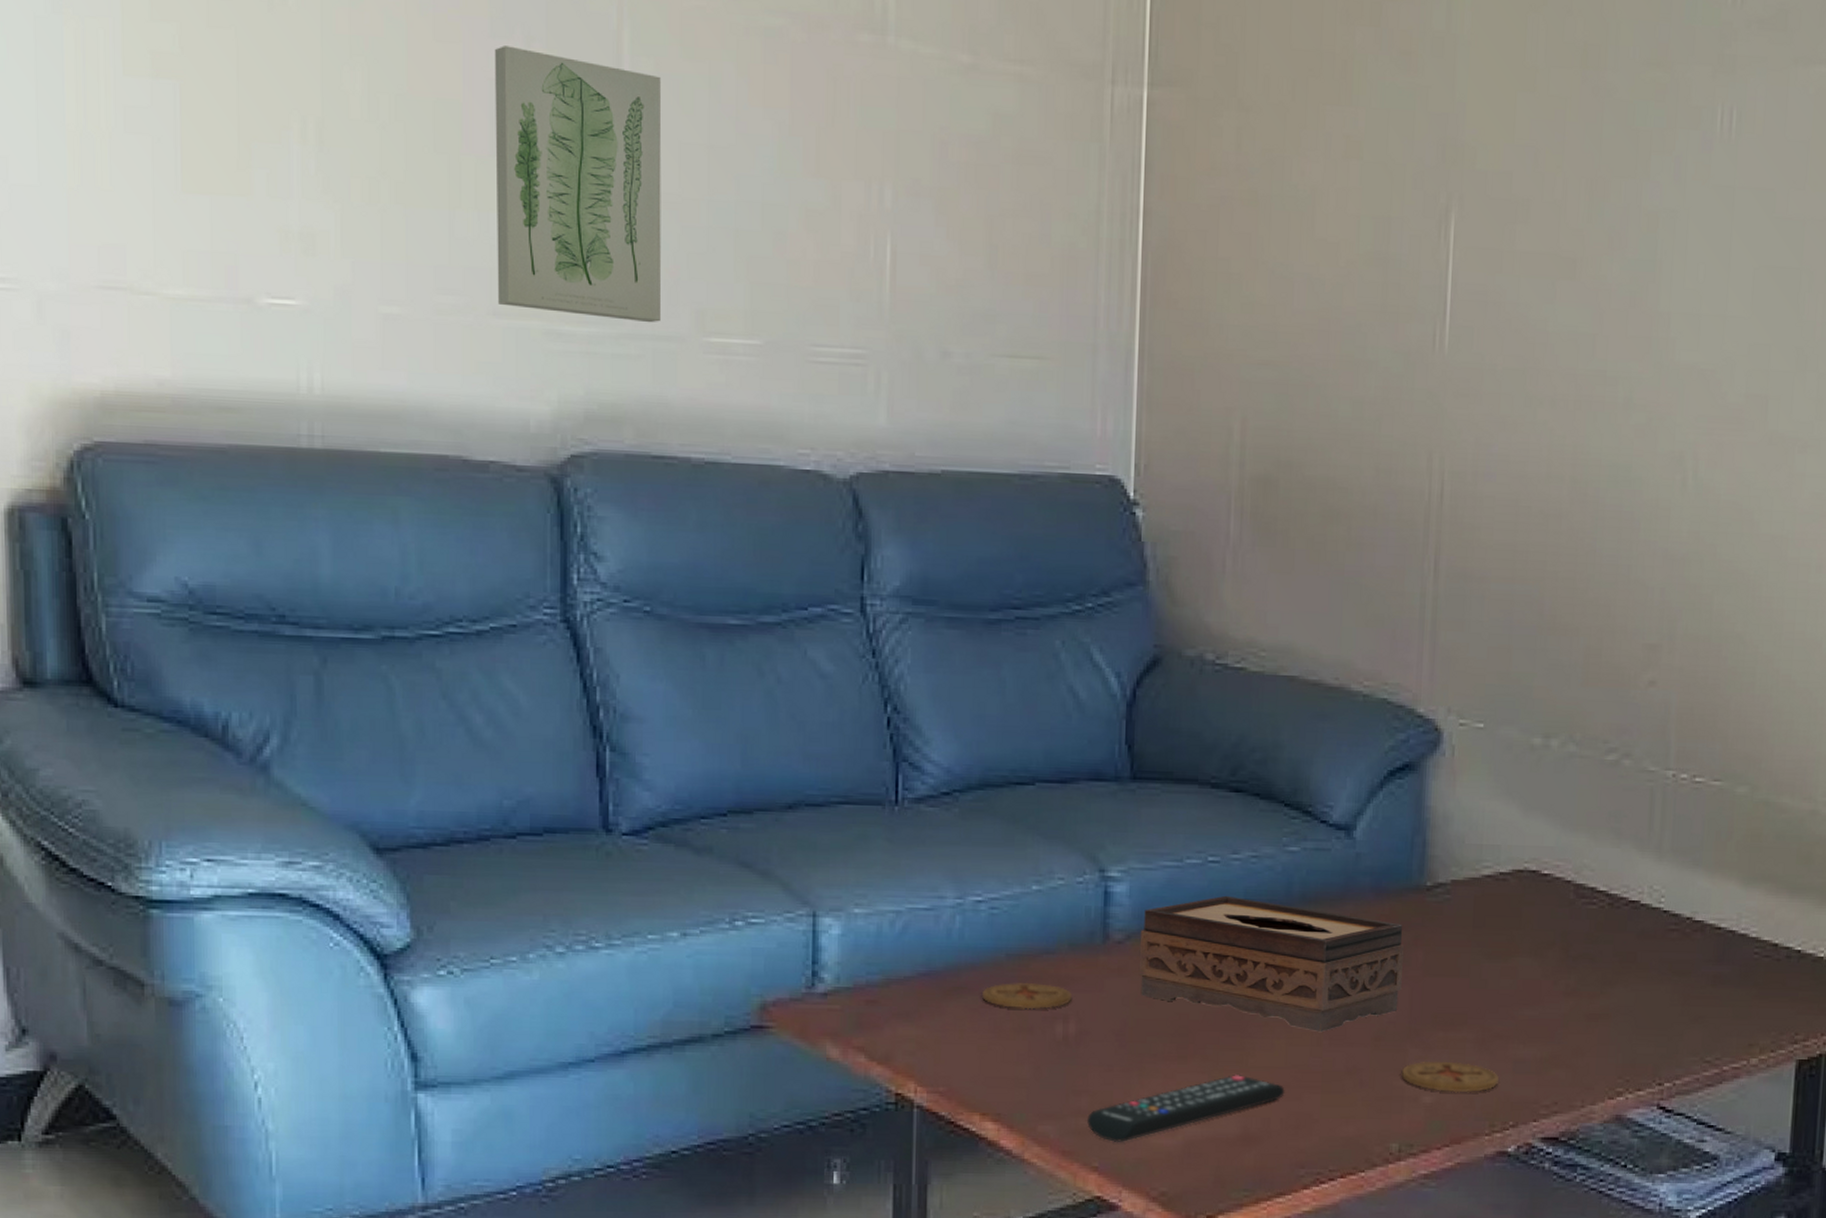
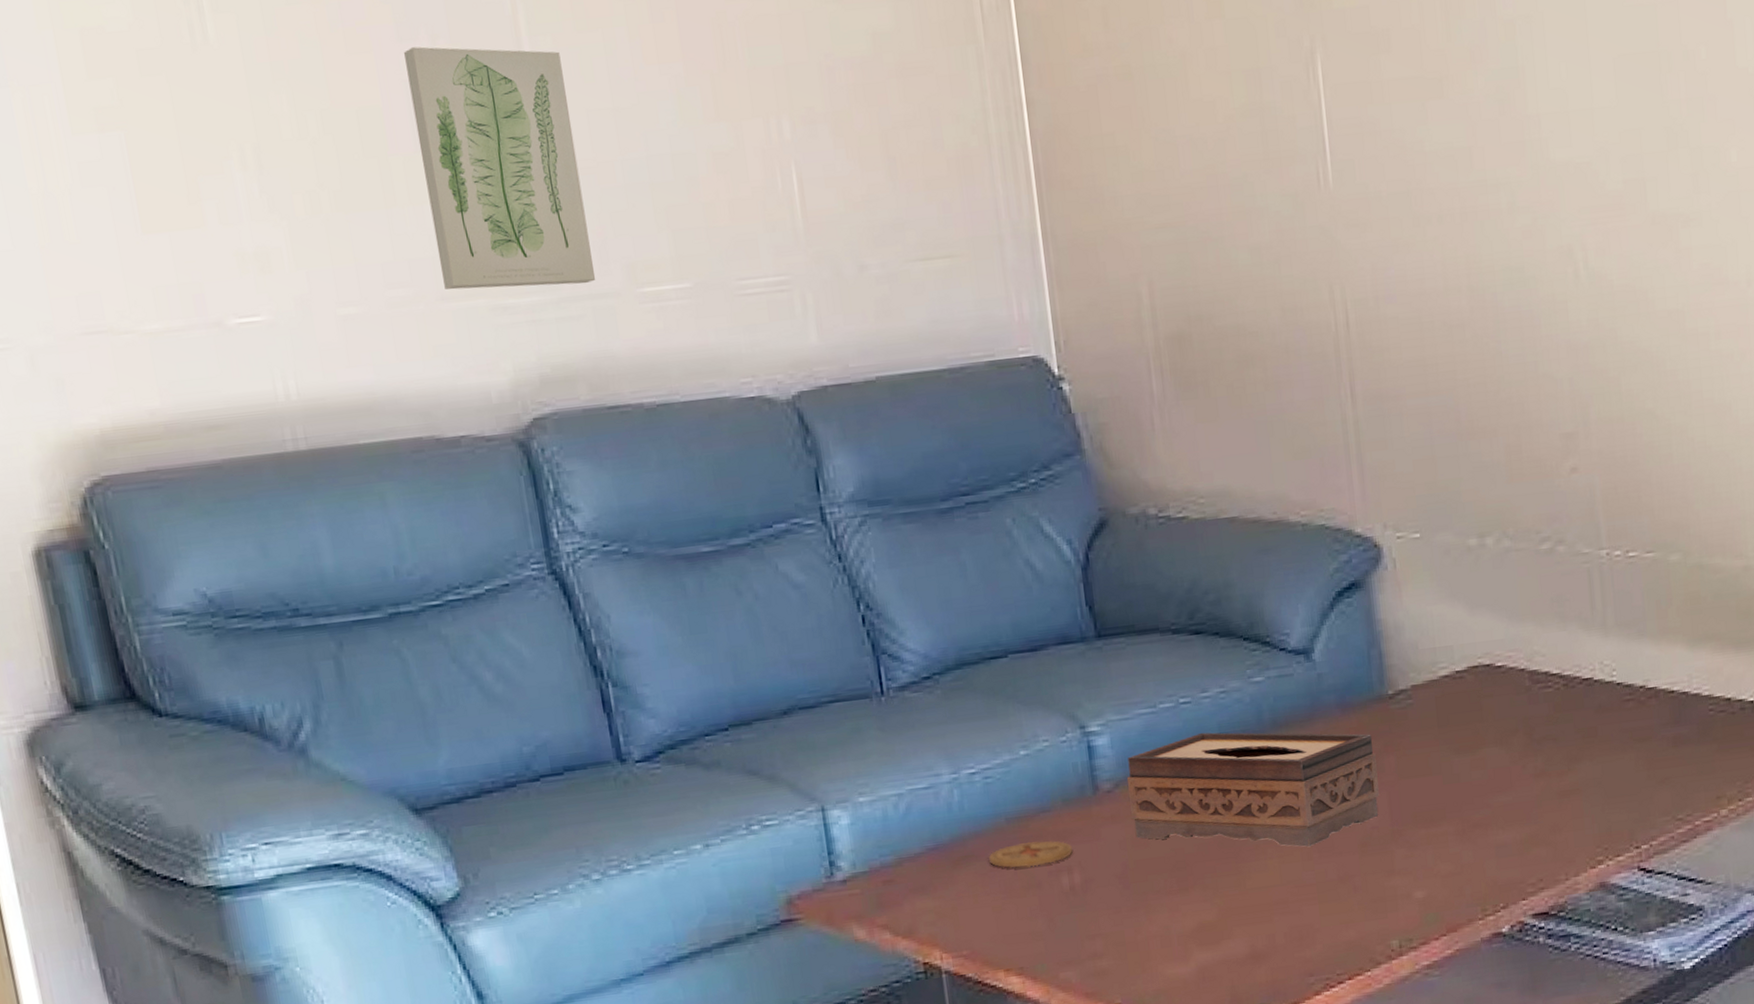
remote control: present [1087,1073,1285,1143] -> none [1104,897,1285,979]
coaster: present [1401,1061,1499,1093] -> none [1391,855,1484,885]

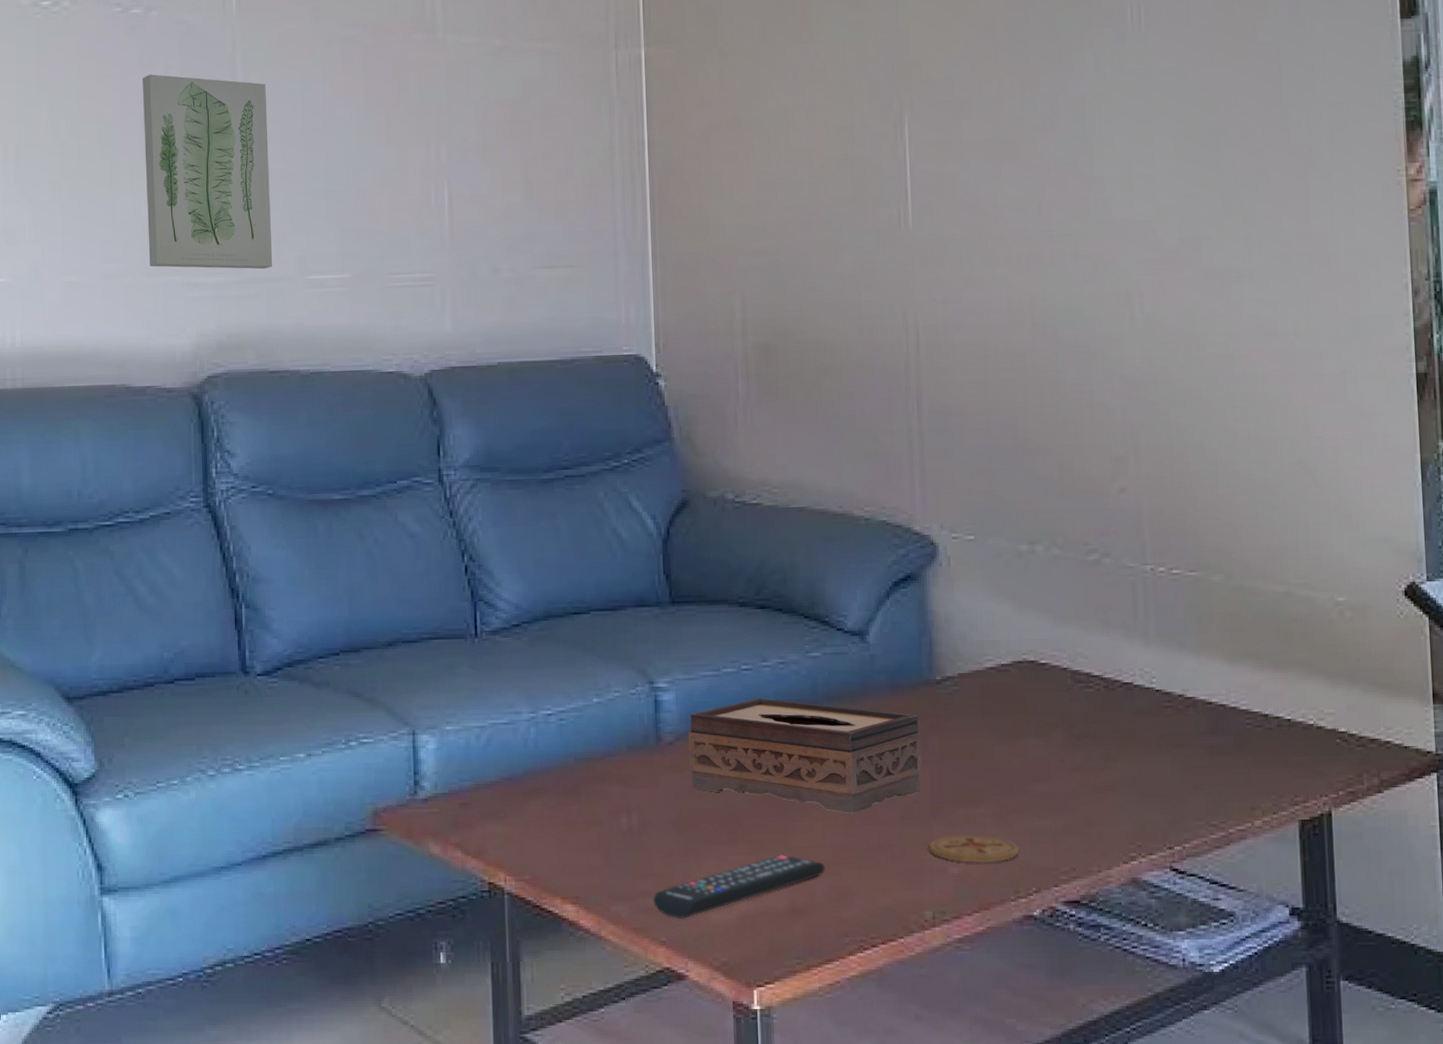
coaster: present [989,841,1073,868] -> none [557,782,633,805]
remote control: none [1104,897,1285,979] -> present [653,854,825,920]
coaster: none [1391,855,1484,885] -> present [928,835,1019,863]

